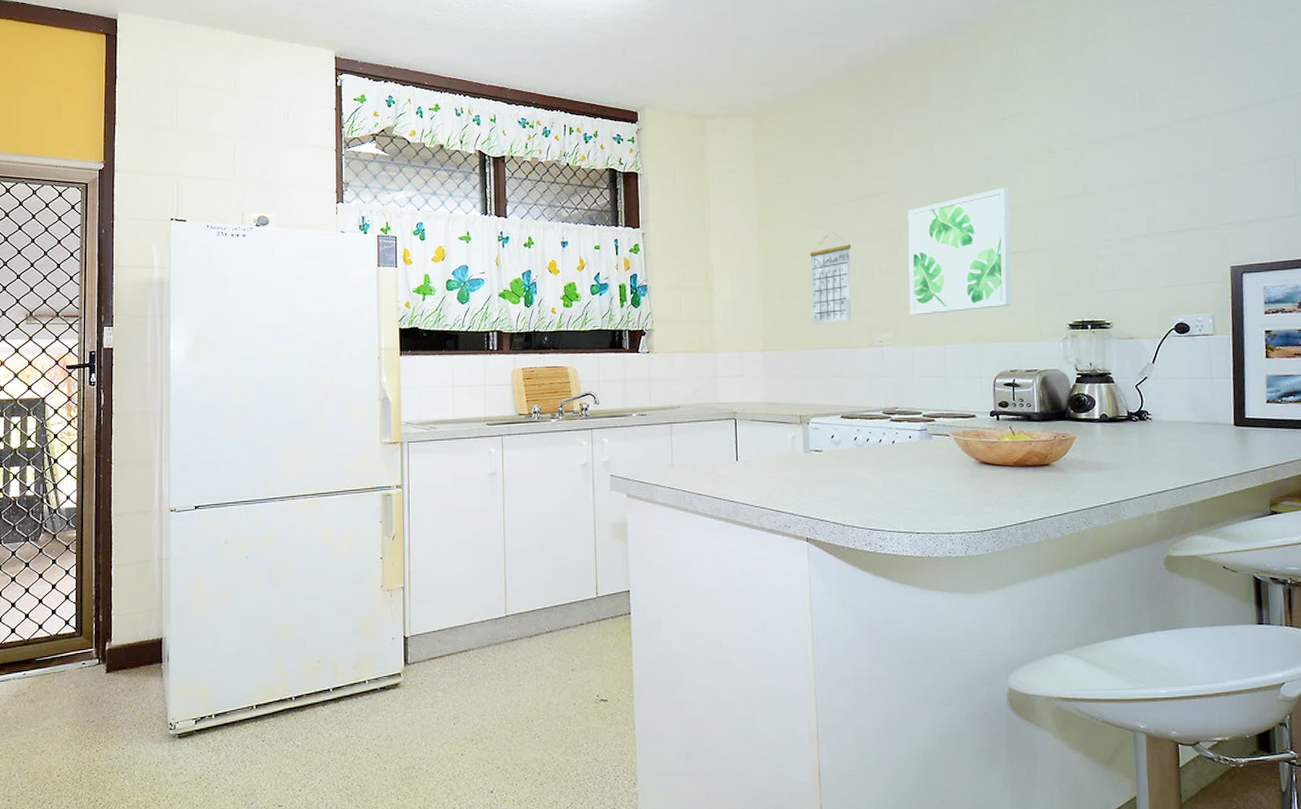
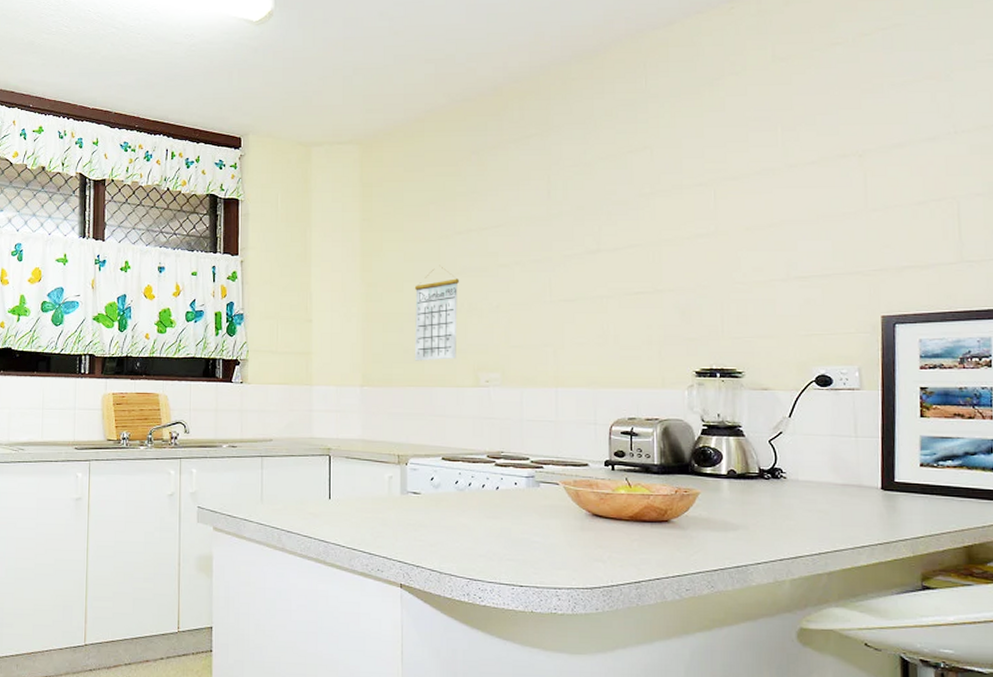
wall art: present [908,188,1012,316] -> none [519,225,634,356]

